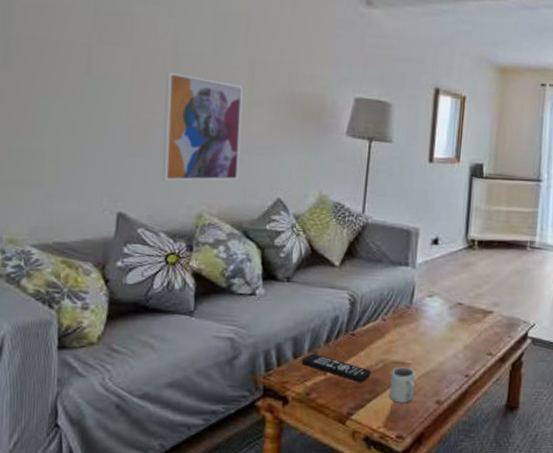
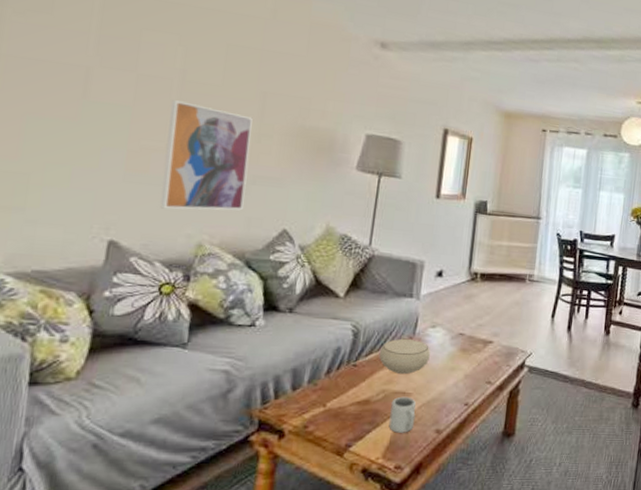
remote control: present [301,353,371,382] -> none [300,385,372,413]
bowl: none [376,308,428,344] -> present [379,339,430,374]

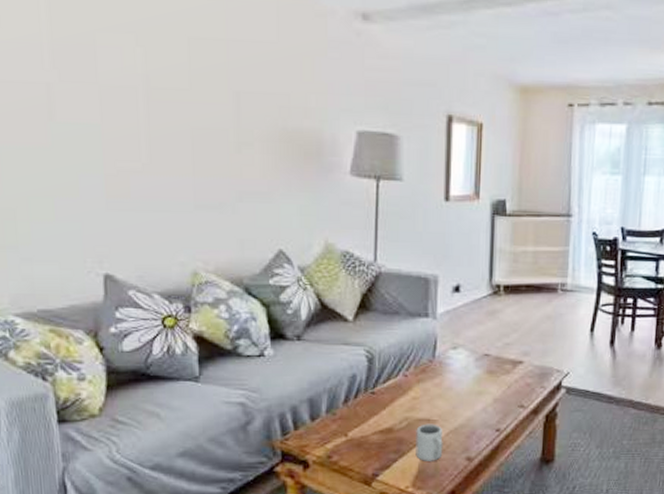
wall art: present [160,100,253,211] -> none [139,112,233,237]
bowl: present [379,339,430,374] -> none [397,363,453,400]

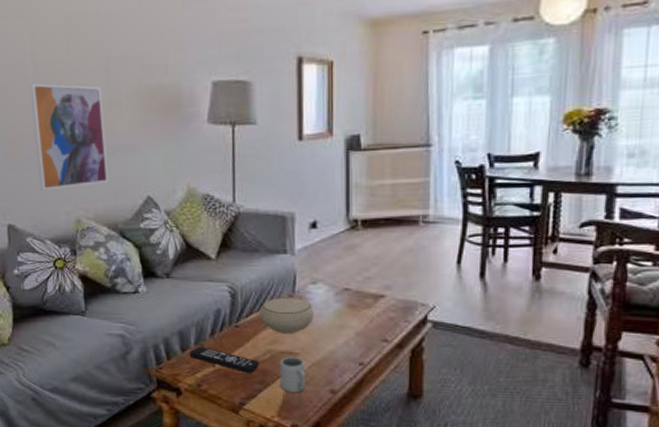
wall art: none [139,112,233,237] -> present [29,84,108,191]
remote control: none [319,414,395,442] -> present [189,346,259,373]
bowl: none [397,363,453,400] -> present [259,298,314,333]

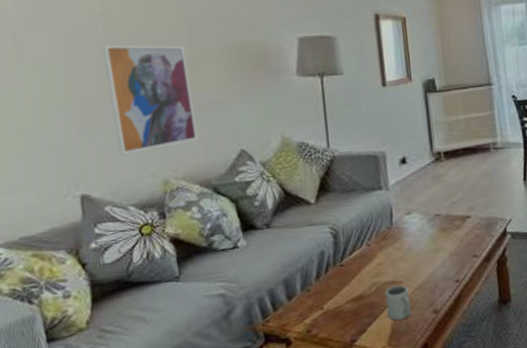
remote control: present [189,346,259,373] -> none [296,291,366,310]
bowl: present [259,298,314,333] -> none [361,229,412,265]

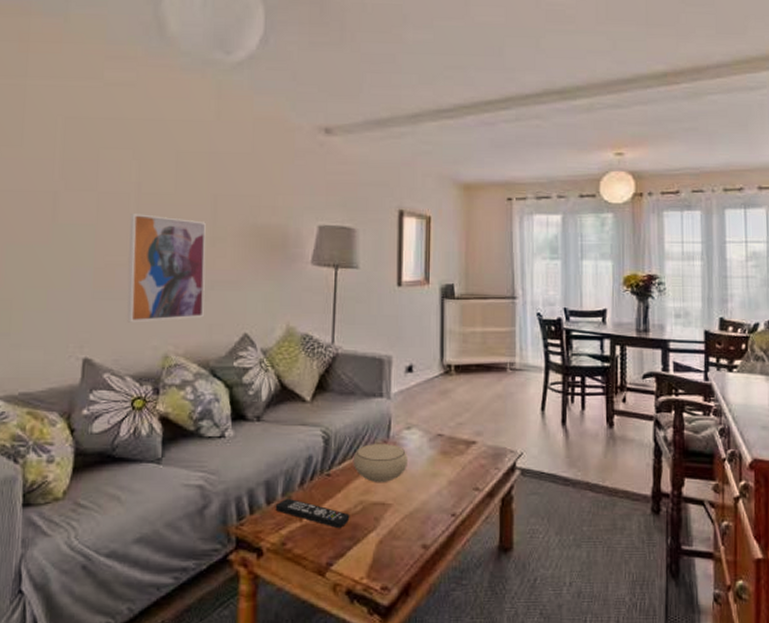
remote control: none [296,291,366,310] -> present [275,498,350,528]
bowl: none [361,229,412,265] -> present [352,444,407,482]
cup: present [385,284,412,321] -> none [370,508,398,549]

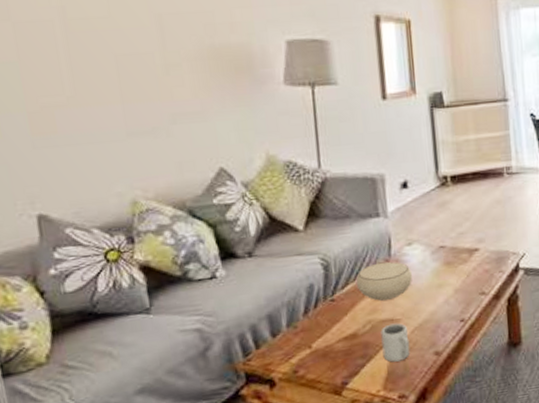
wall art: present [127,214,206,323] -> none [58,44,170,170]
remote control: present [275,498,350,528] -> none [281,328,360,349]
cup: none [370,508,398,549] -> present [380,323,411,362]

